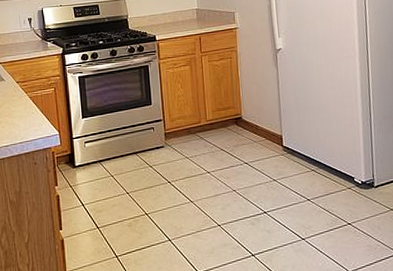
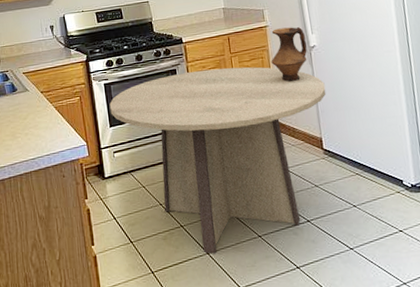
dining table: none [83,66,289,241] -> present [109,67,327,254]
vase: none [239,30,274,82] -> present [271,27,307,82]

